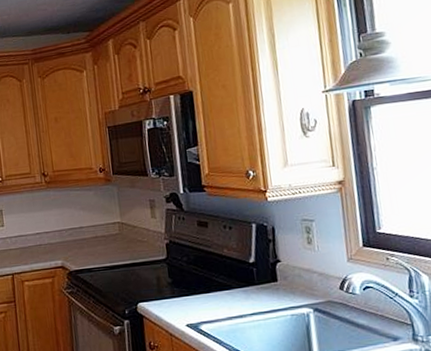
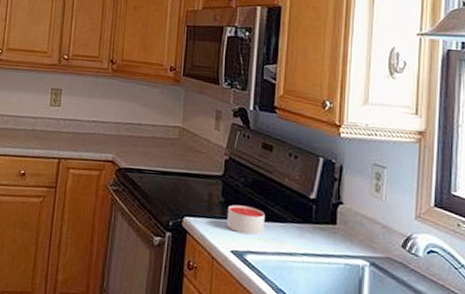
candle: none [177,281,213,308] -> present [226,204,265,236]

